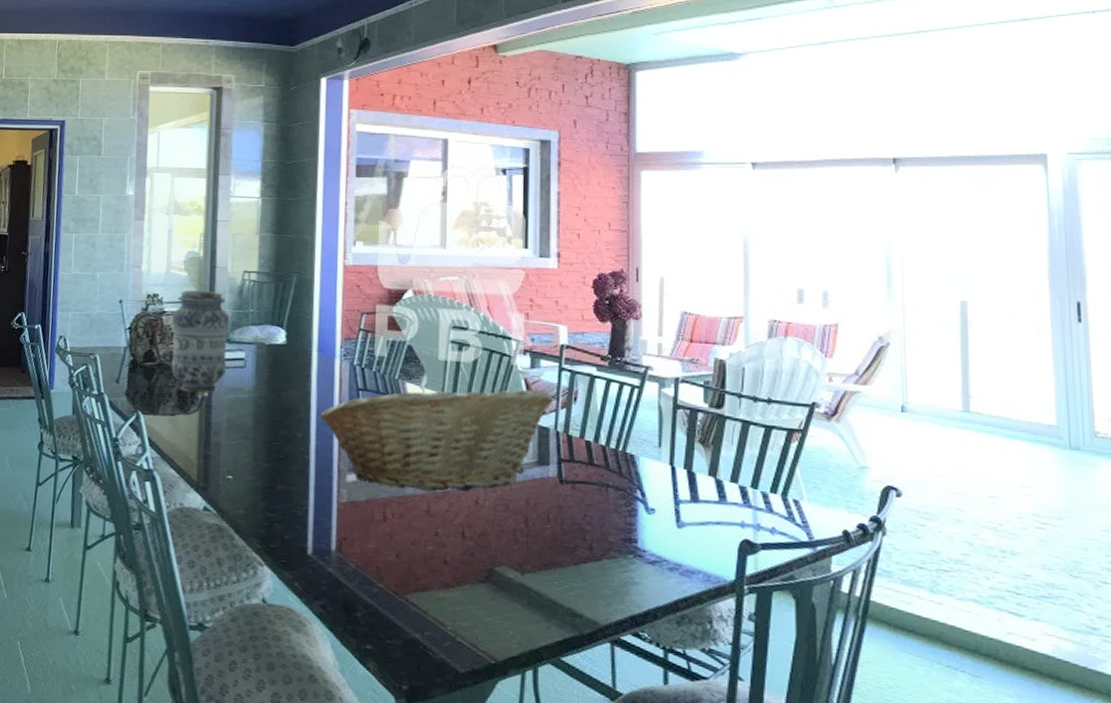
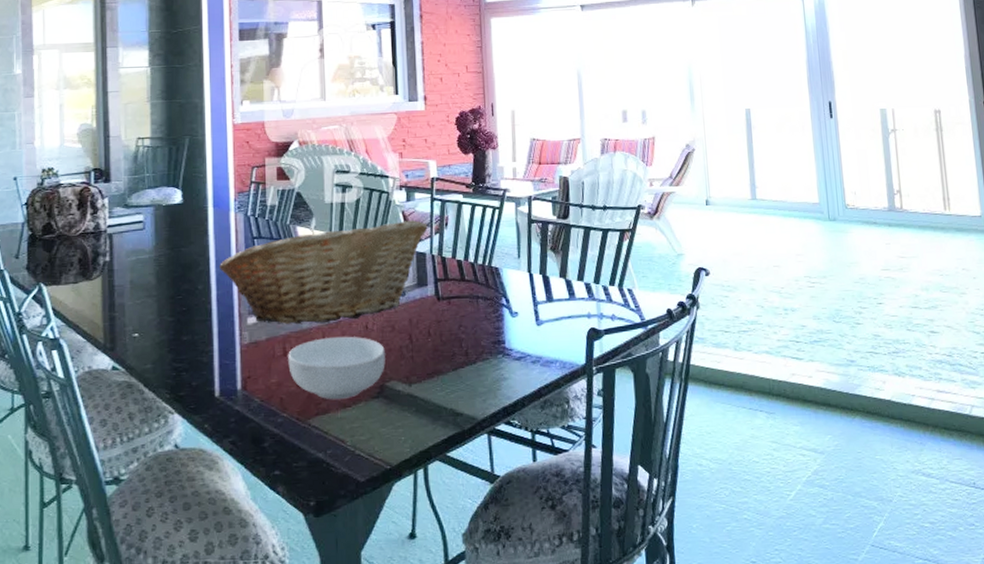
vase: present [171,290,230,394] -> none [68,160,127,260]
cereal bowl: none [388,507,496,579] -> present [288,336,385,400]

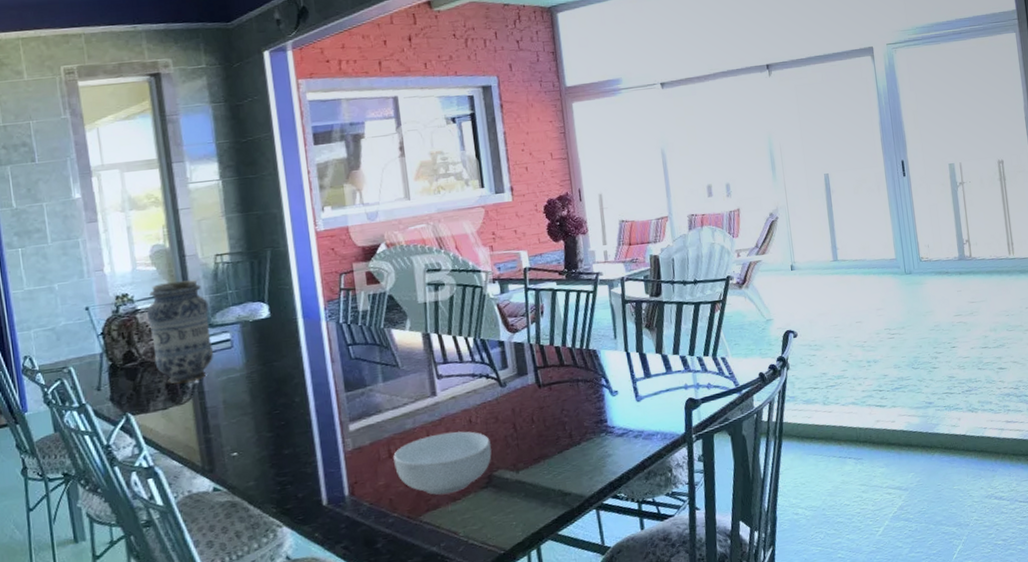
vase: none [68,160,127,260] -> present [146,279,214,384]
fruit basket: present [220,219,428,324] -> none [315,311,524,427]

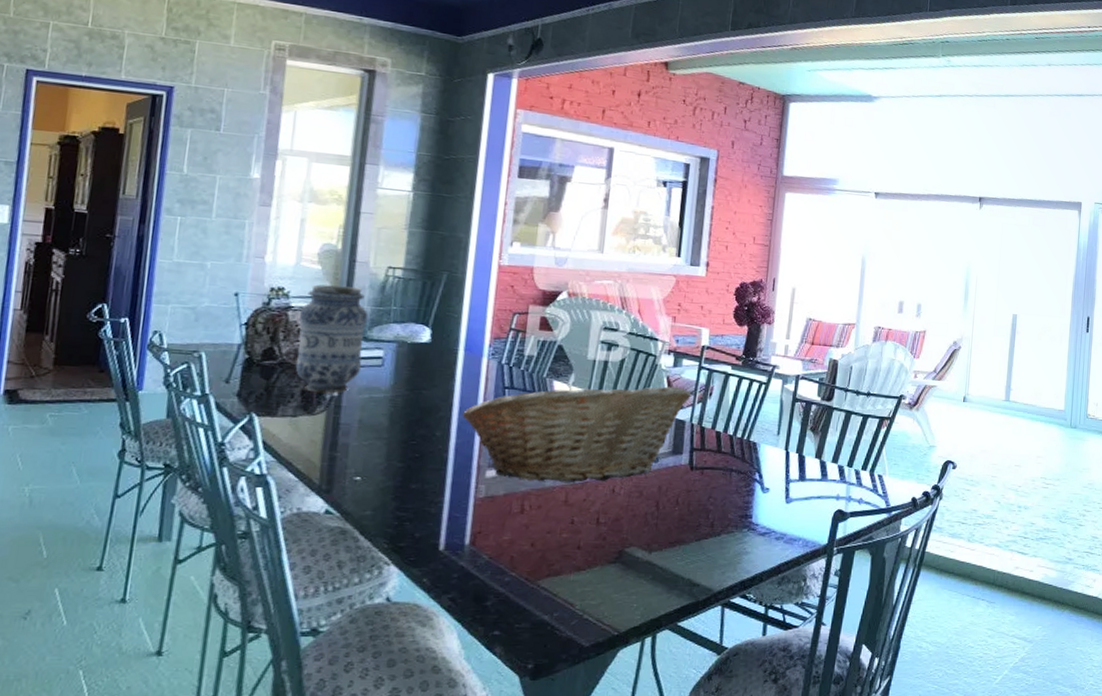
fruit basket: none [315,311,524,427] -> present [463,384,692,482]
cereal bowl: present [393,431,492,495] -> none [524,497,629,563]

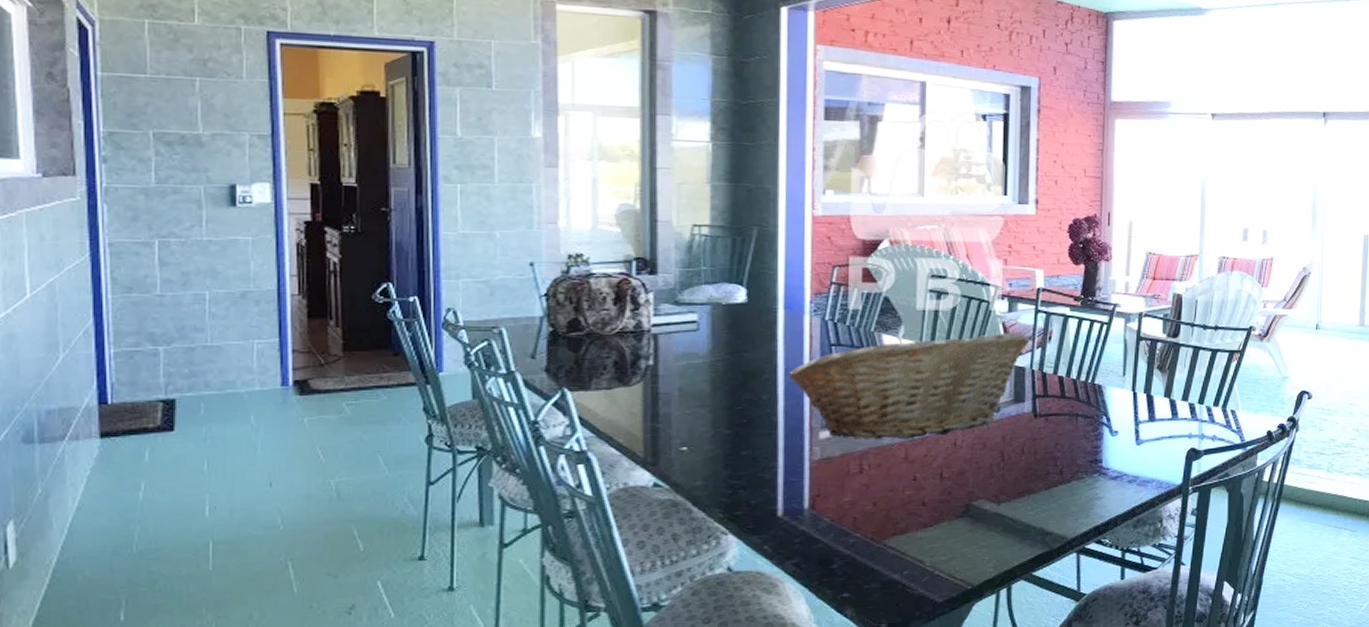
vase: present [295,284,368,394] -> none [602,248,677,363]

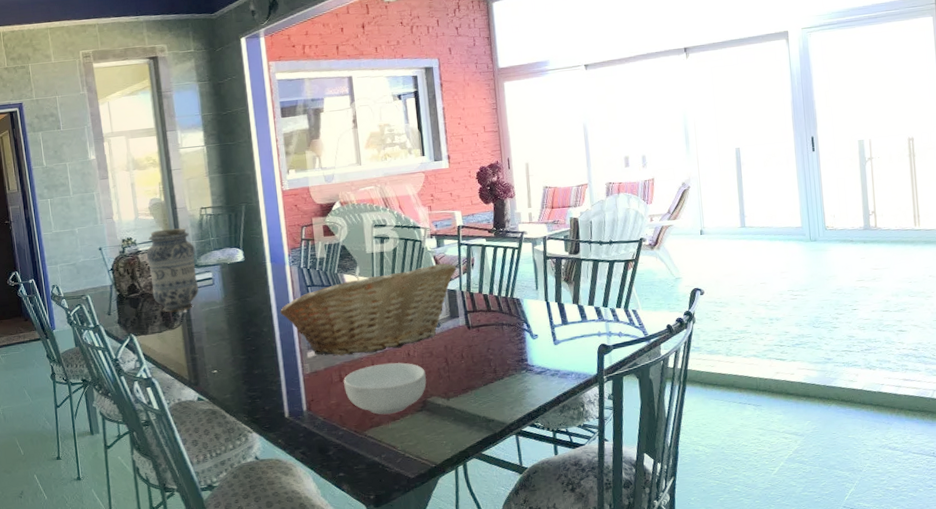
vase: none [602,248,677,363] -> present [146,228,199,313]
cereal bowl: none [864,453,974,520] -> present [343,362,426,415]

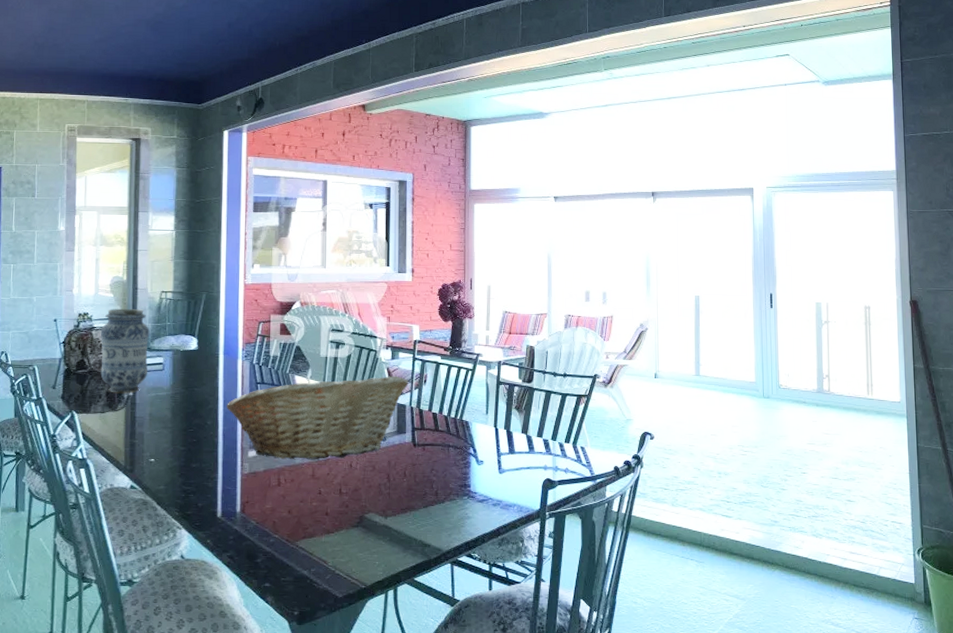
cereal bowl: present [343,362,426,415] -> none [281,472,366,526]

